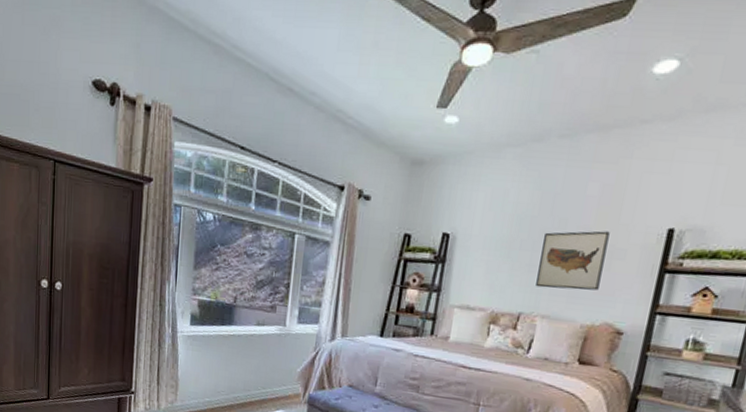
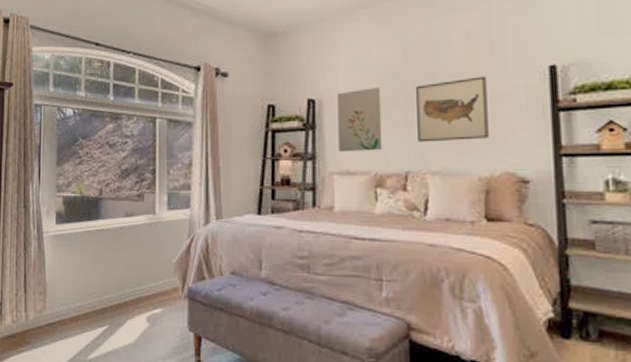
wall art: none [462,229,513,291] -> present [337,88,383,153]

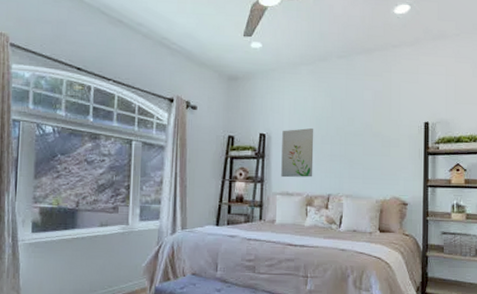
wall art: present [416,76,489,143] -> none [338,126,385,173]

